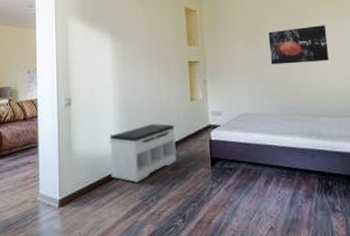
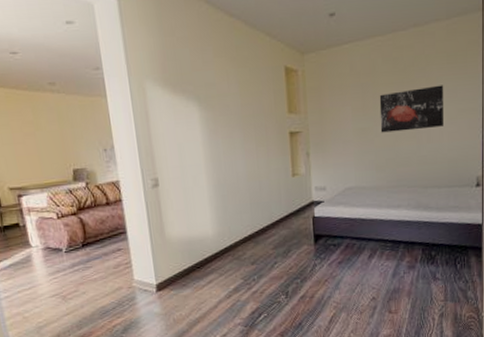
bench: present [109,124,177,183] -> none [205,202,278,264]

